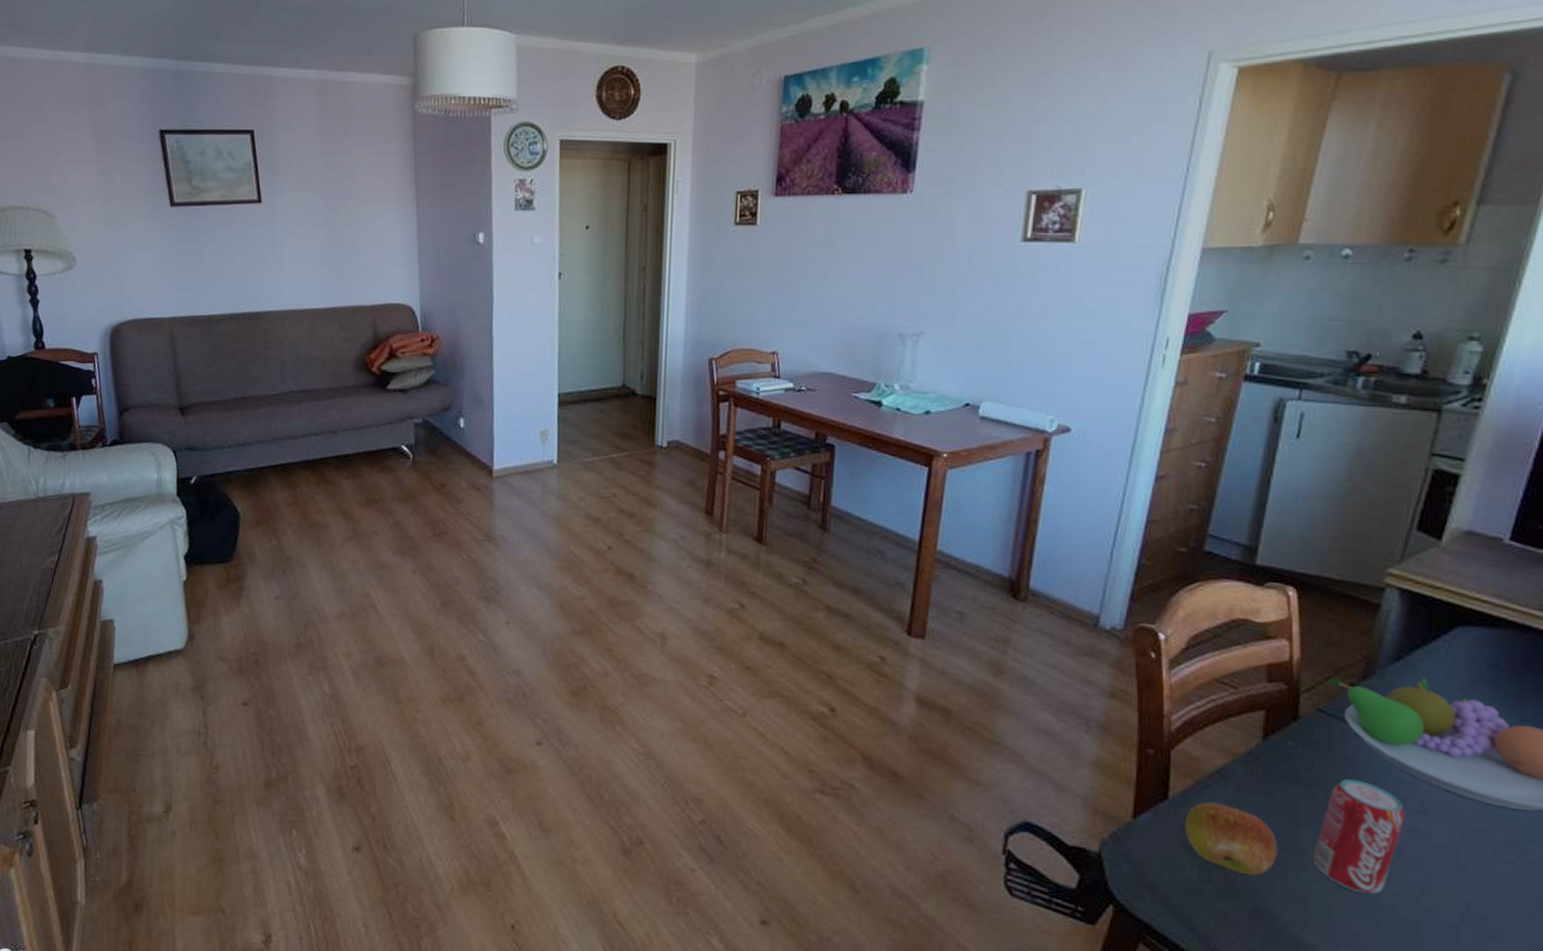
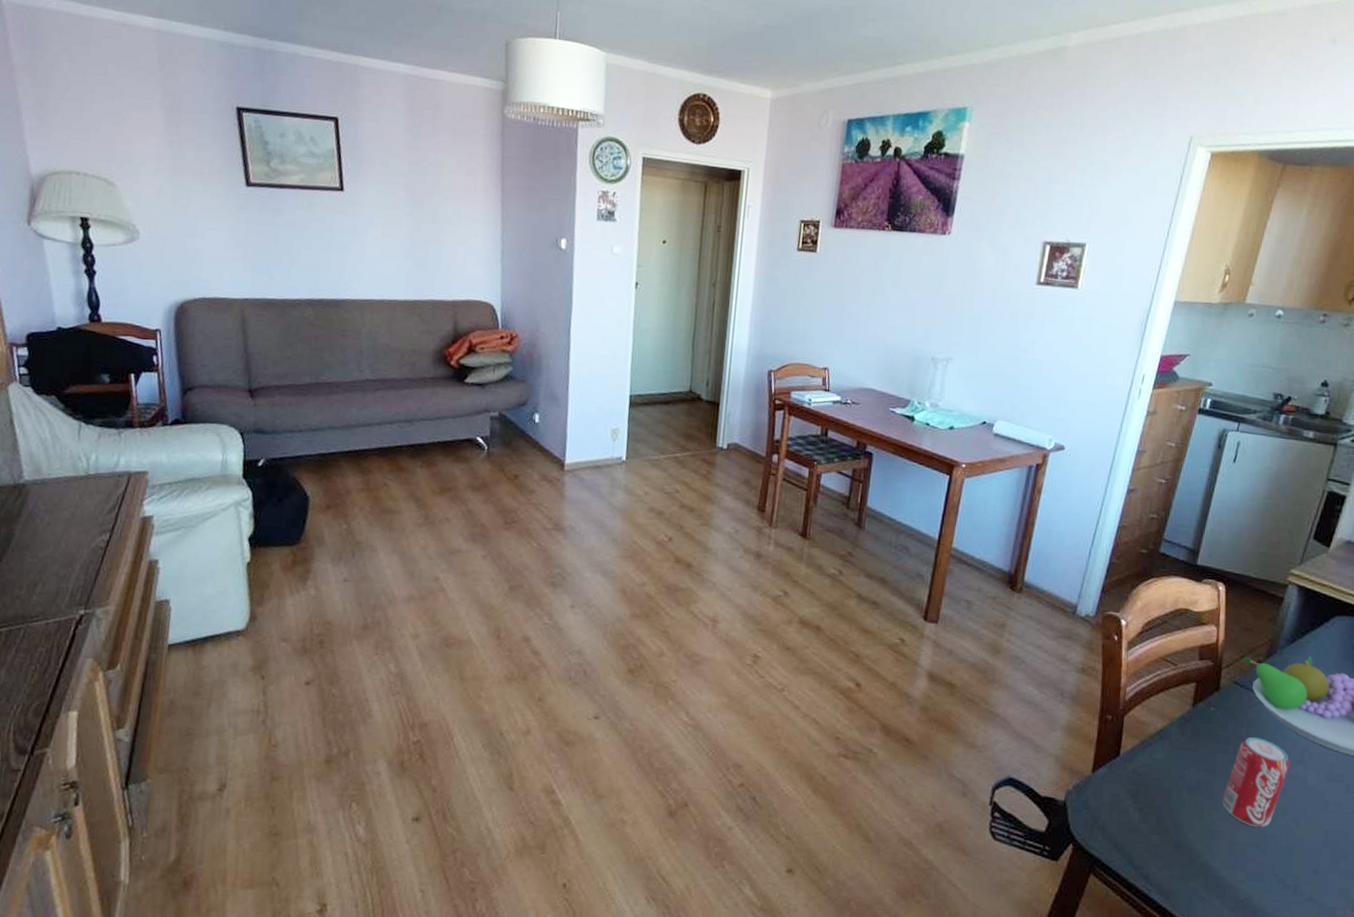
apple: present [1184,801,1278,876] -> none [1130,757,1198,816]

